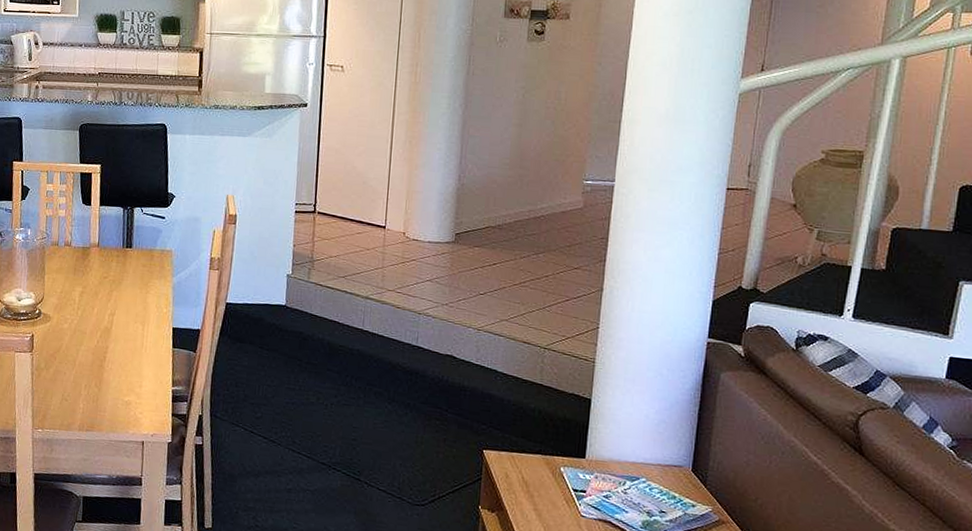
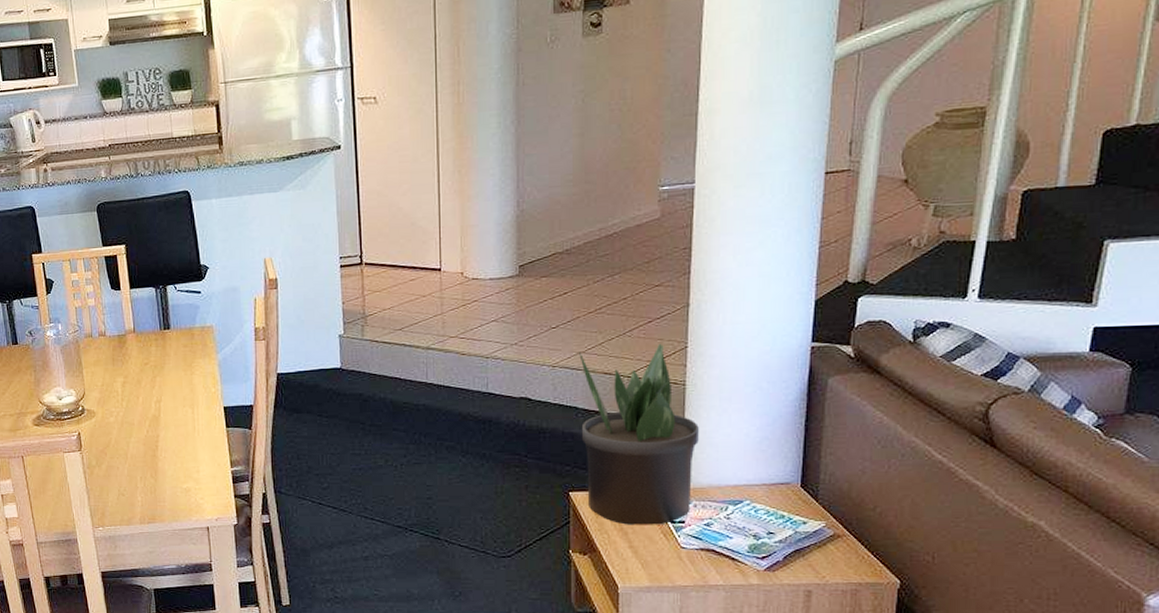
planter: none [498,319,604,492] -> present [579,343,699,525]

